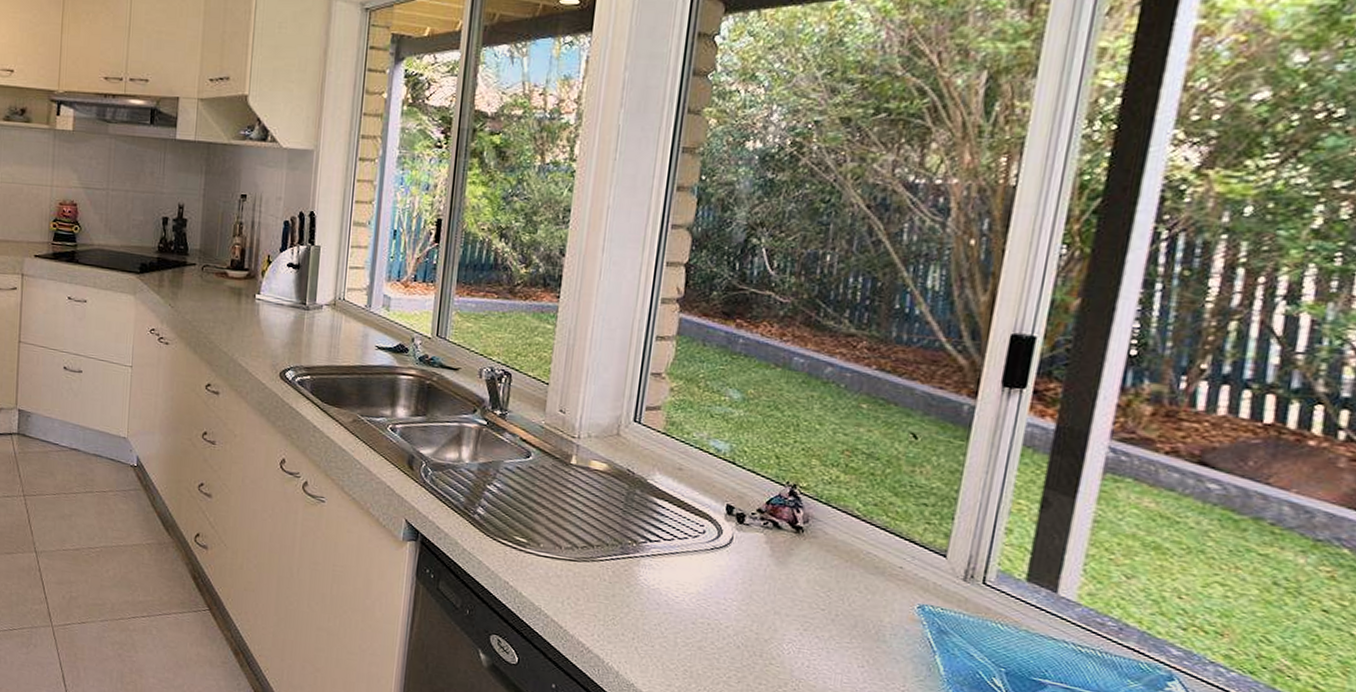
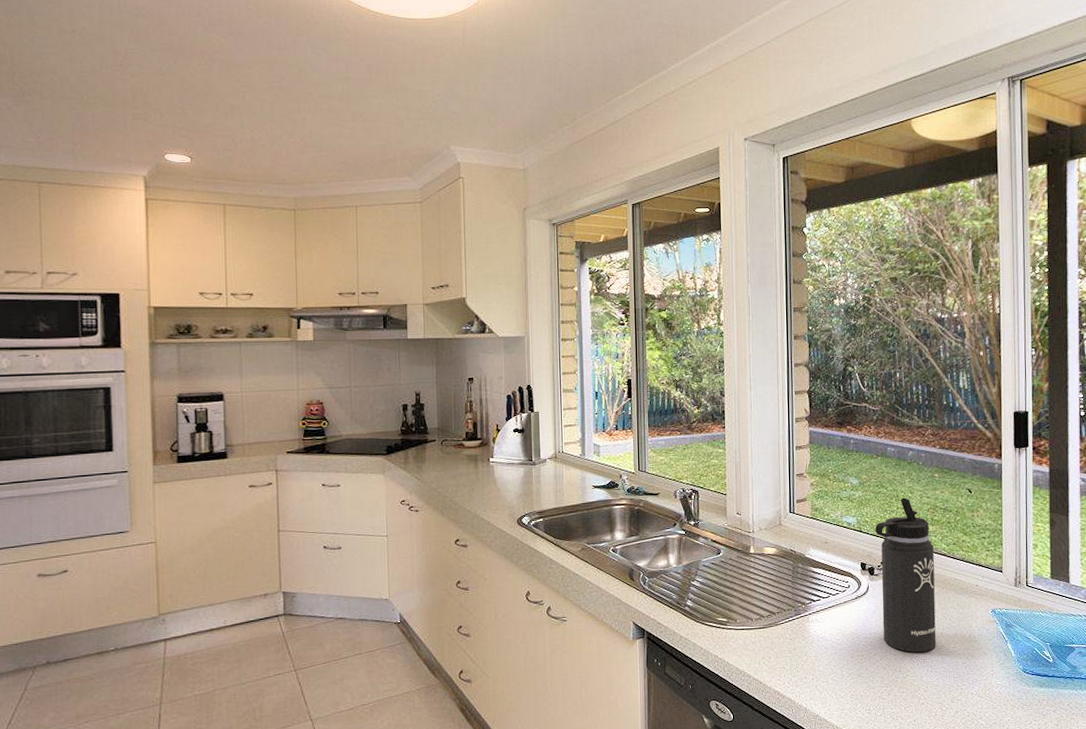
thermos bottle: none [743,428,842,640] -> present [875,497,936,653]

